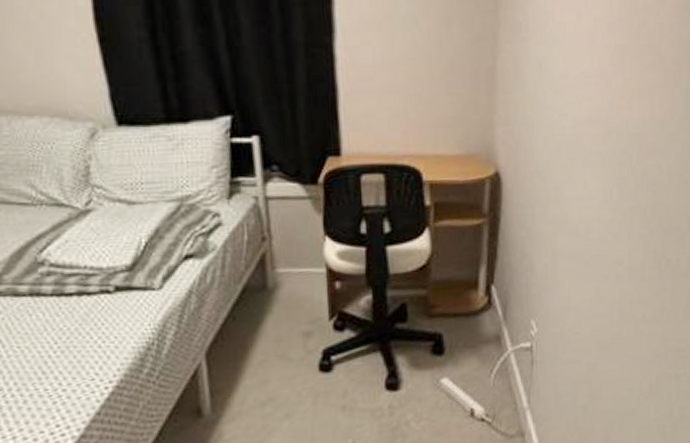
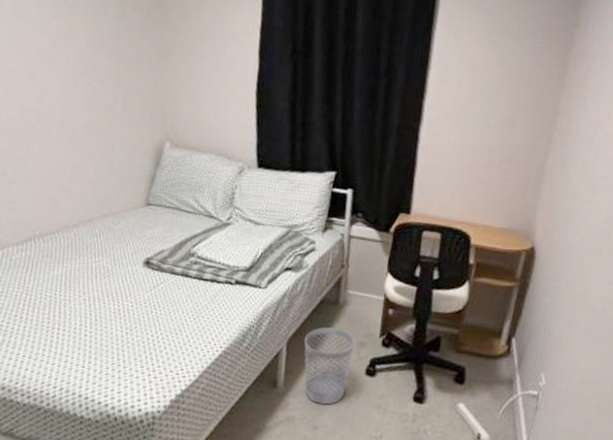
wastebasket: none [229,320,299,424] -> present [304,327,355,405]

